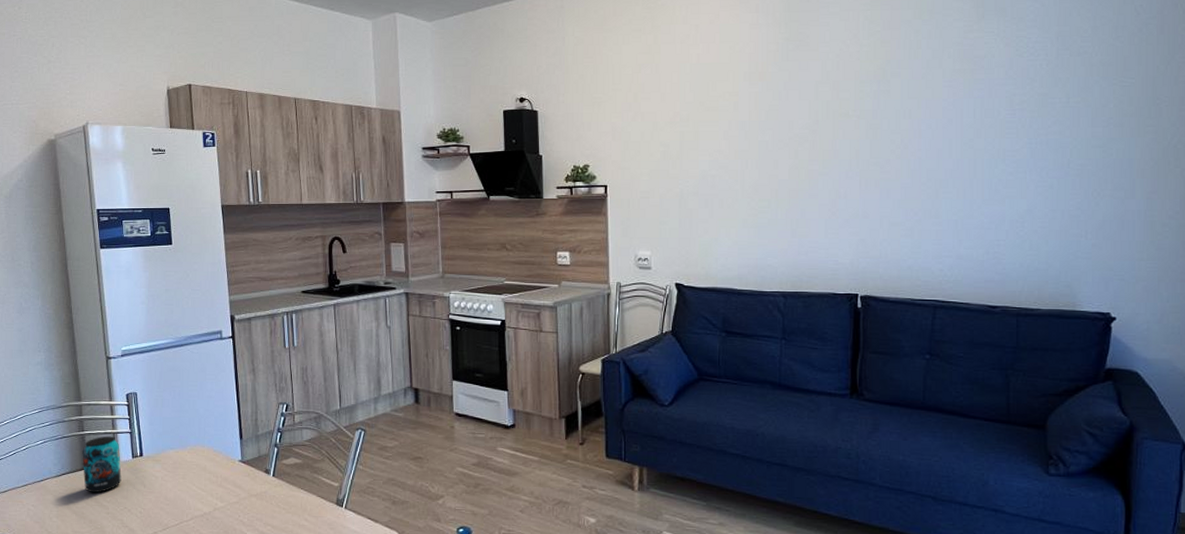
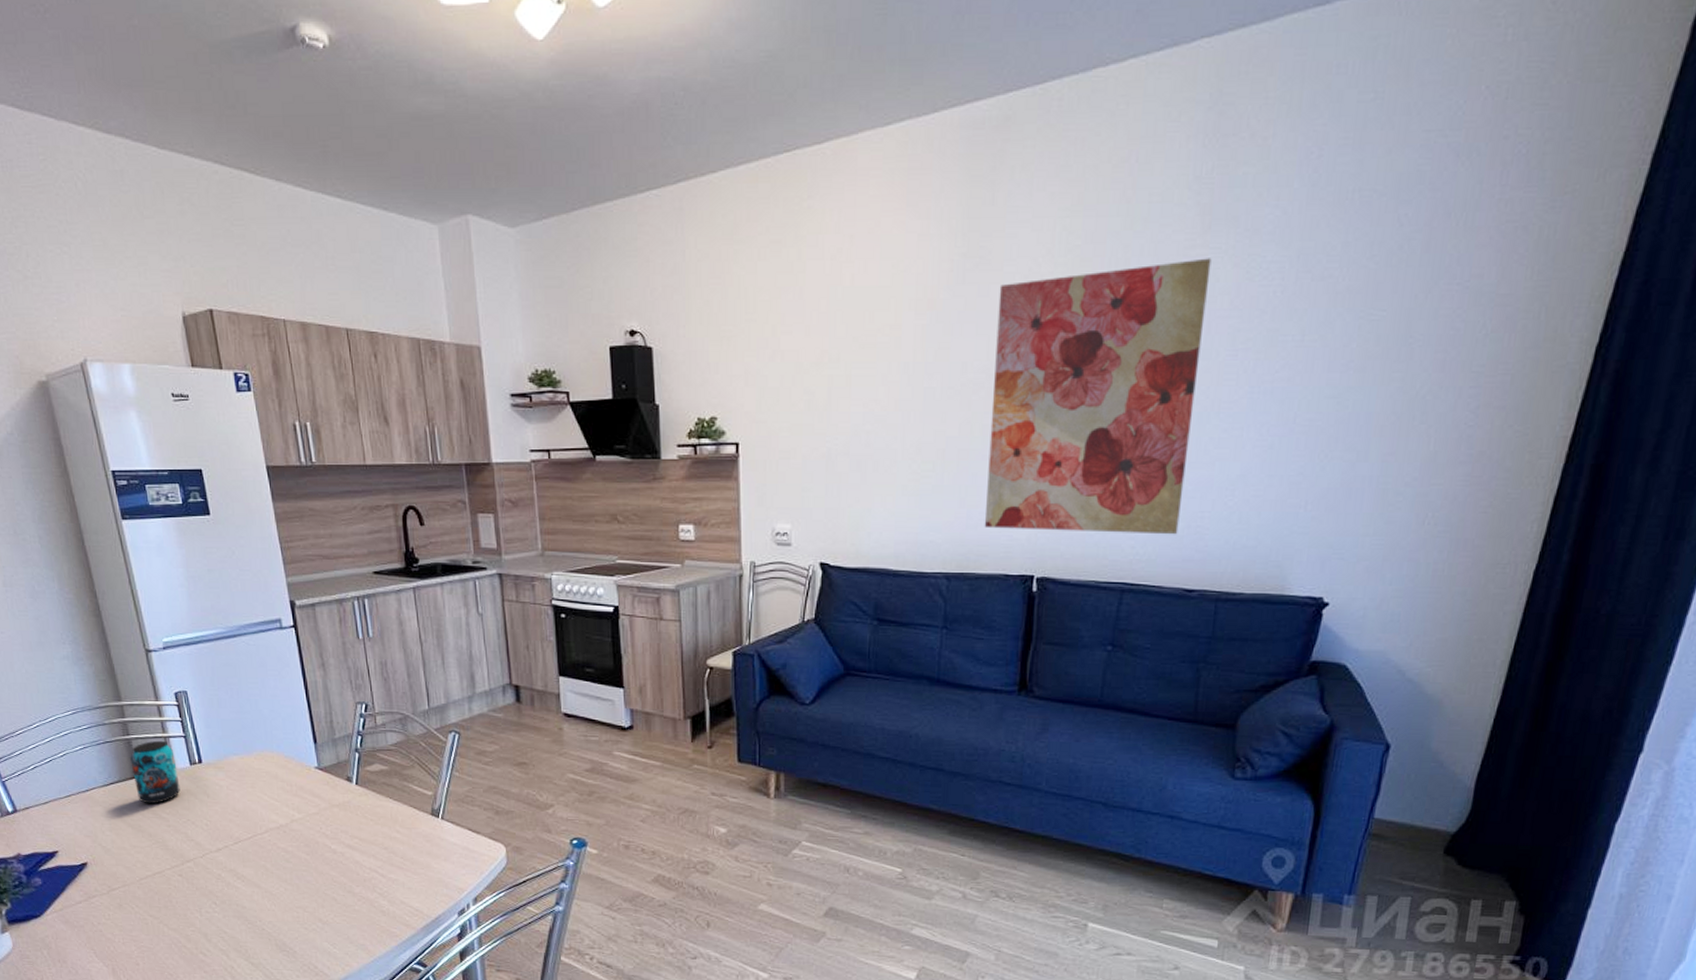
wall art: none [813,39,987,260] -> present [984,258,1212,535]

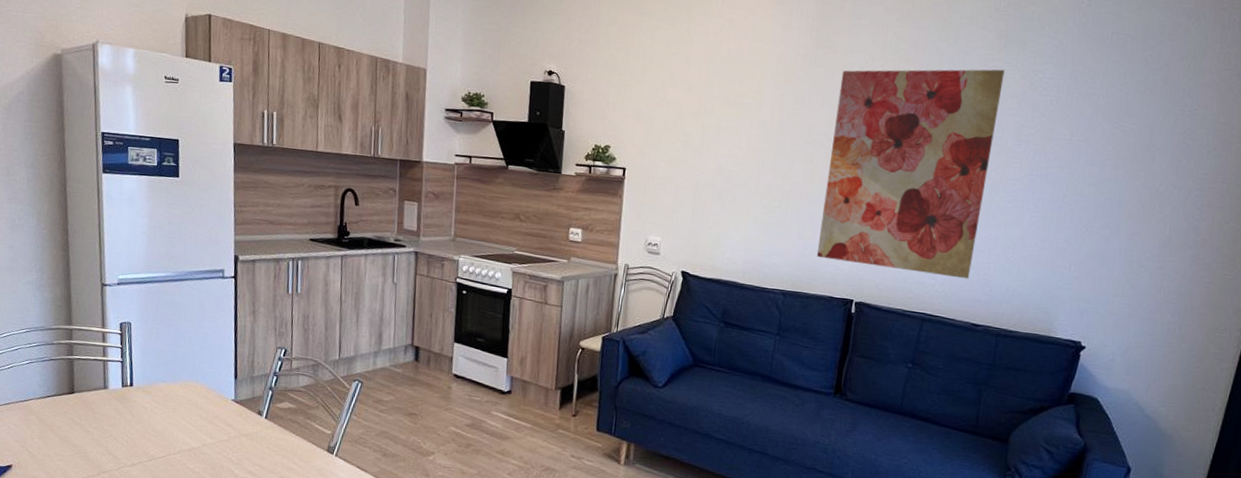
beverage can: present [130,740,181,804] -> none [69,362,110,419]

